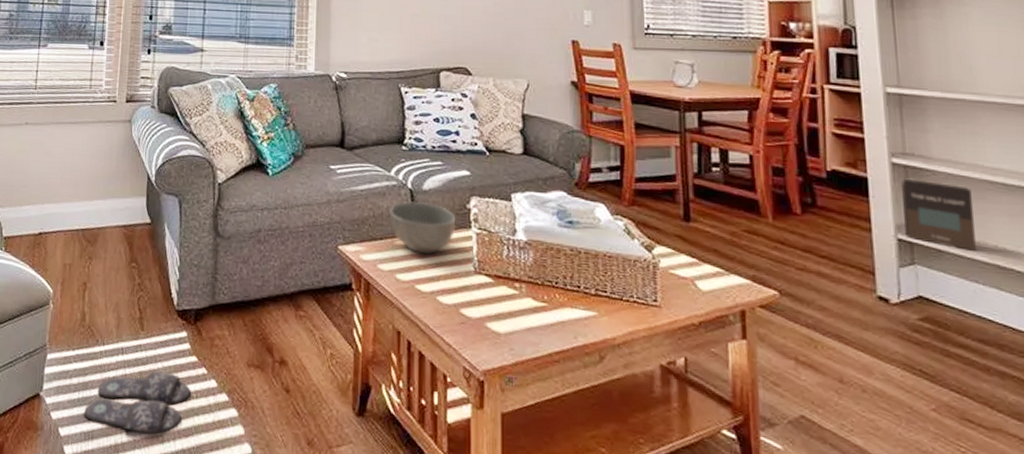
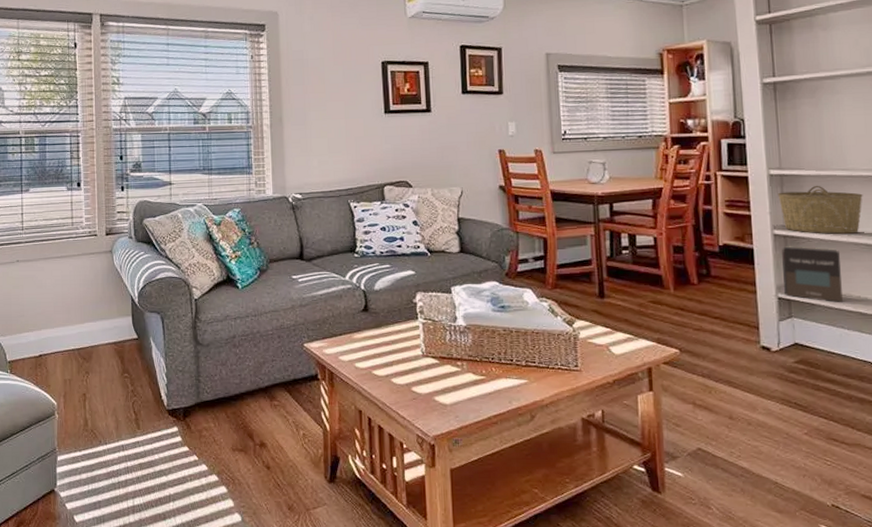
slippers: present [84,371,191,435] -> none [94,462,185,514]
bowl: present [389,201,456,254] -> none [346,300,404,343]
basket: none [896,109,998,170] -> present [778,185,863,234]

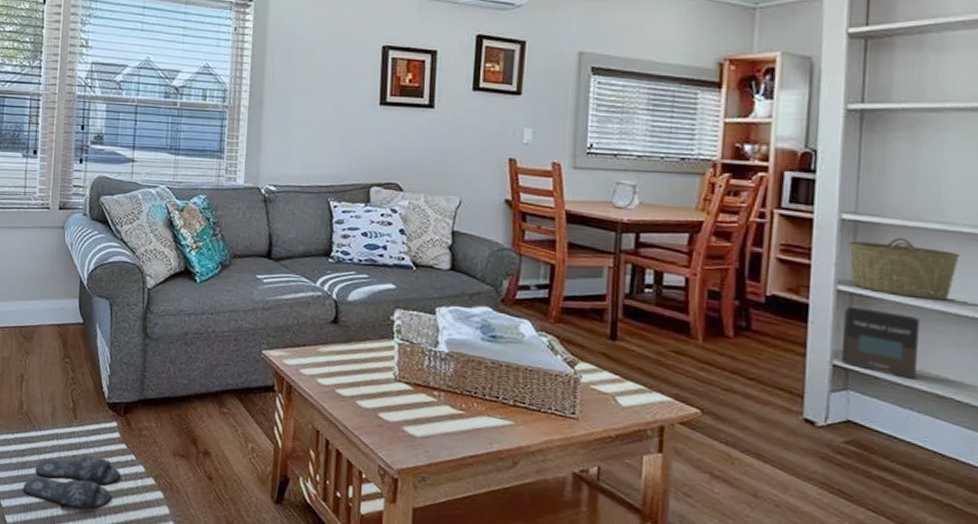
slippers: none [94,462,185,514] -> present [23,456,120,510]

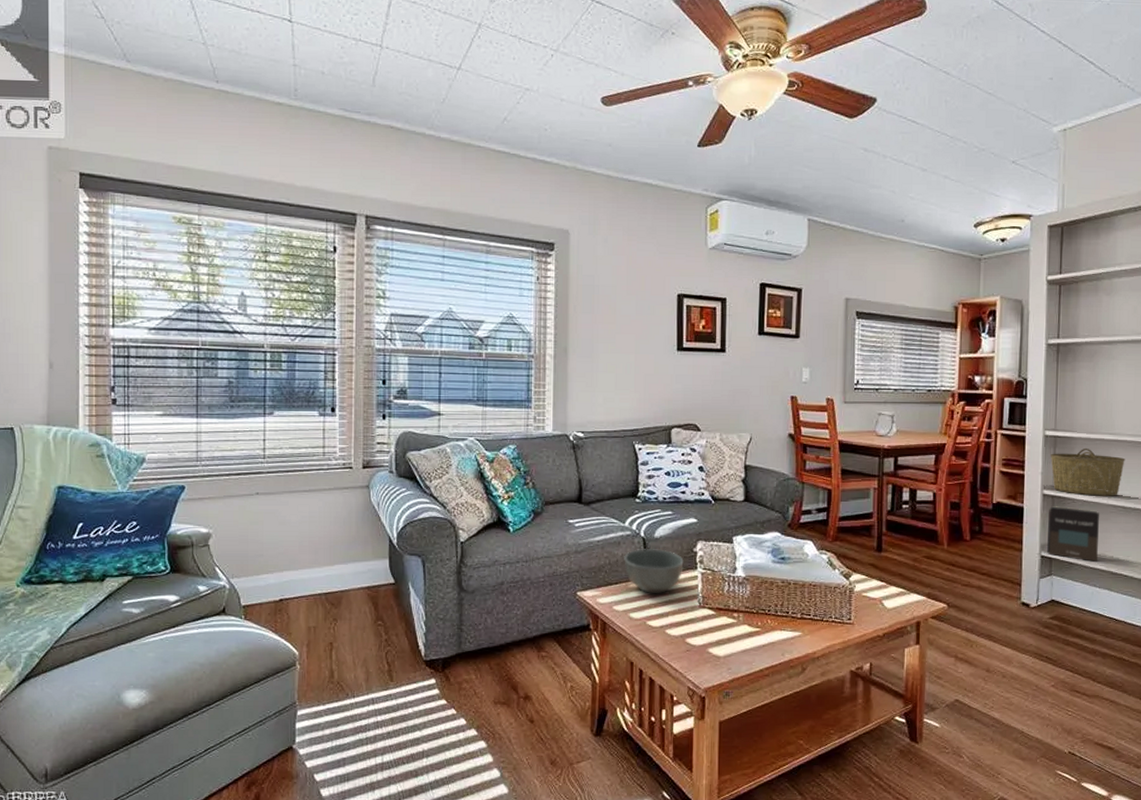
slippers: present [23,456,120,510] -> none [338,716,441,771]
bowl: none [313,311,379,361] -> present [624,548,684,593]

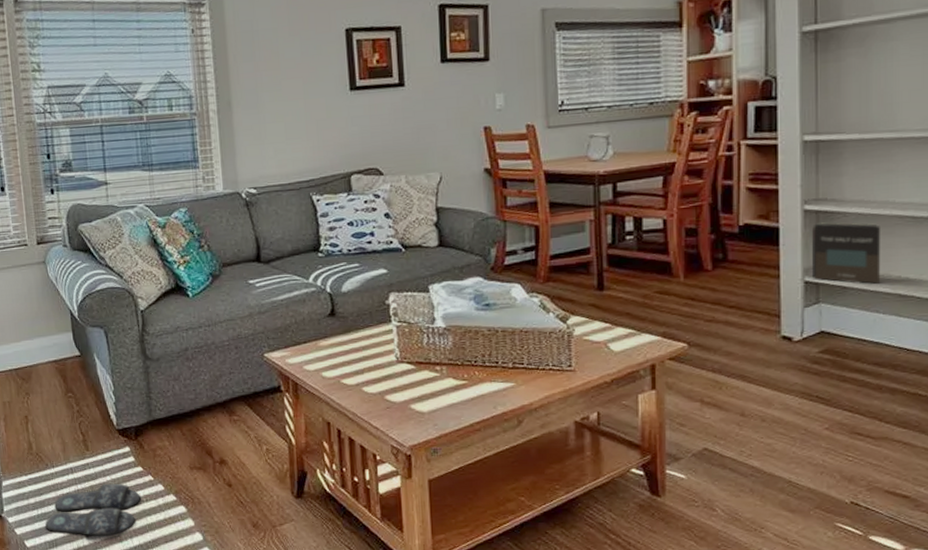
slippers: none [338,716,441,771] -> present [45,483,141,536]
bowl: present [624,548,684,593] -> none [311,303,376,351]
basket: present [1051,448,1125,496] -> none [812,150,913,207]

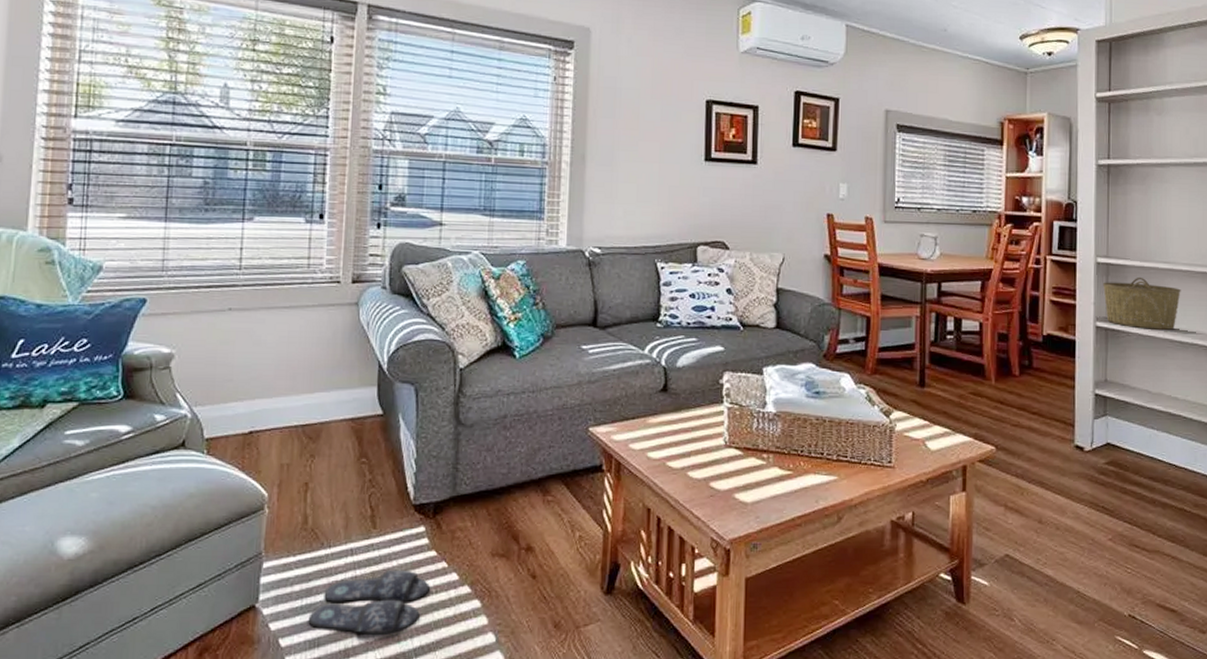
basket: none [812,150,913,207] -> present [1103,277,1181,330]
books: present [812,222,880,284] -> none [1101,339,1155,401]

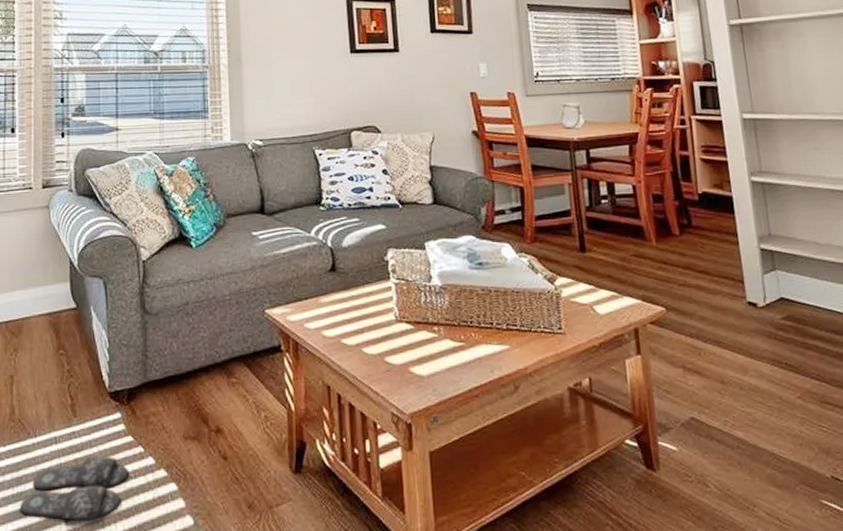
basket: present [1103,277,1181,330] -> none [752,129,835,181]

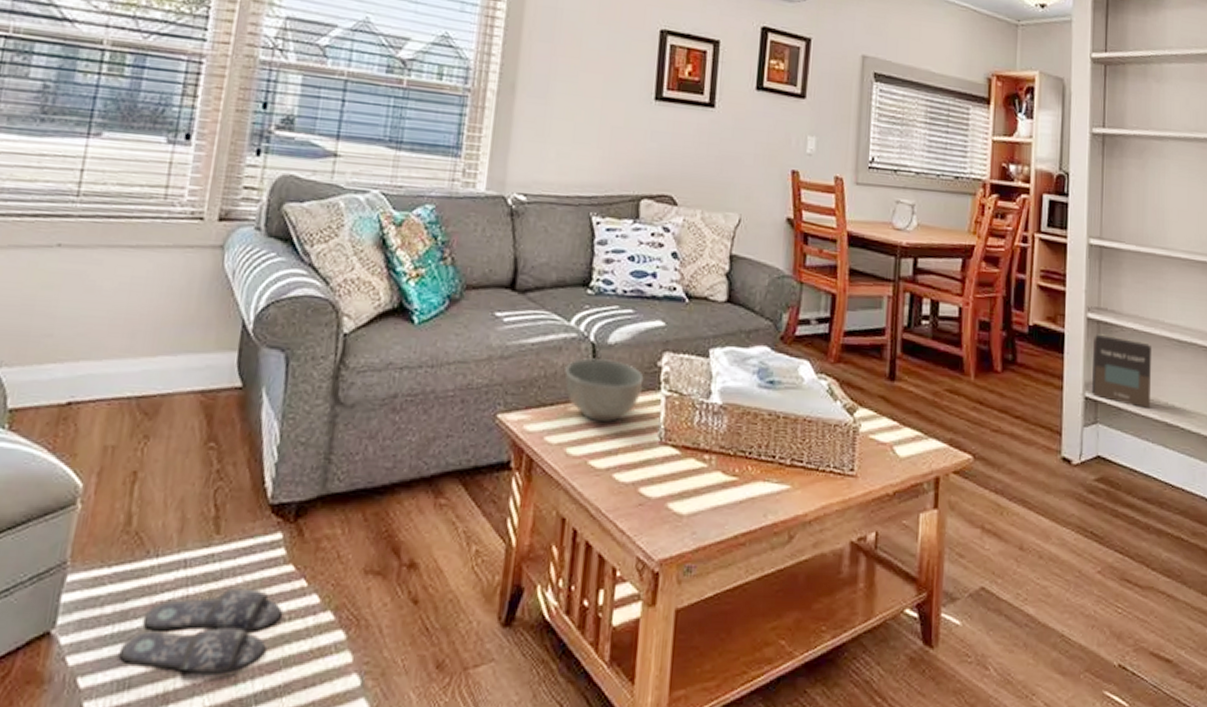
bowl: none [312,258,375,308] -> present [564,357,644,422]
books: none [760,193,824,253] -> present [1092,334,1151,408]

